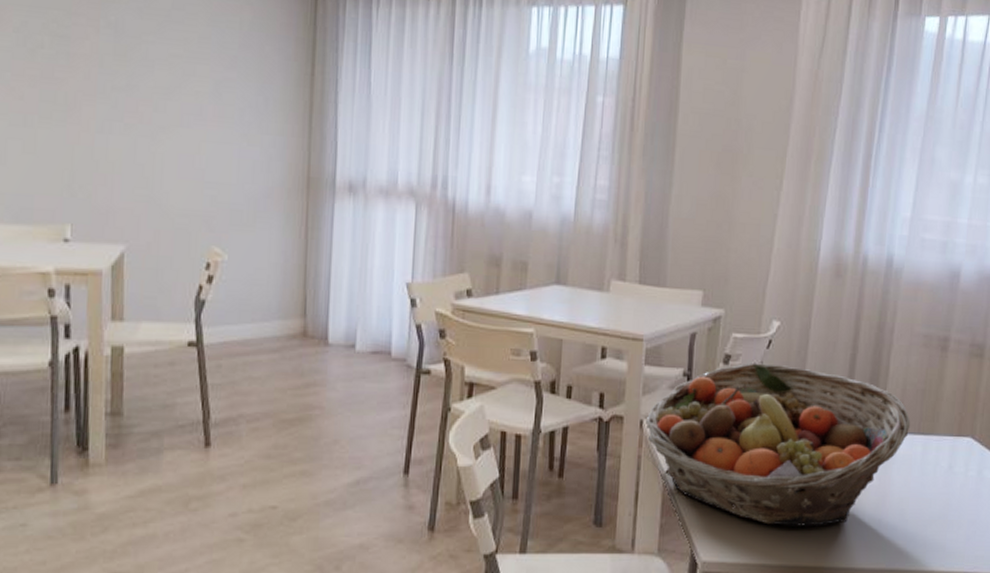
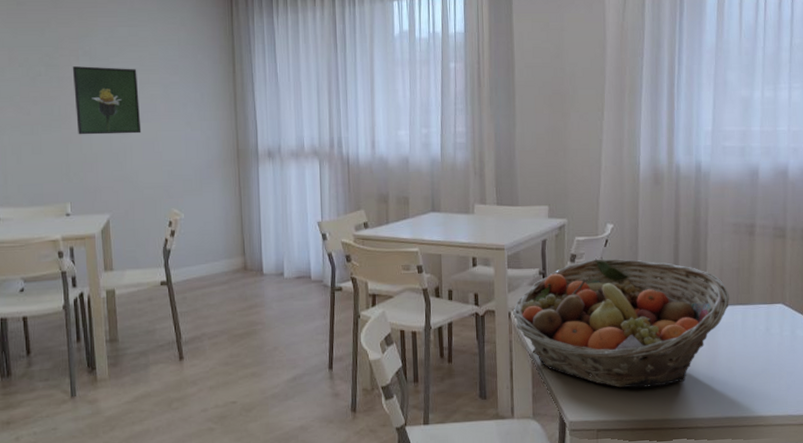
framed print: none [88,41,180,142] -> present [72,66,142,135]

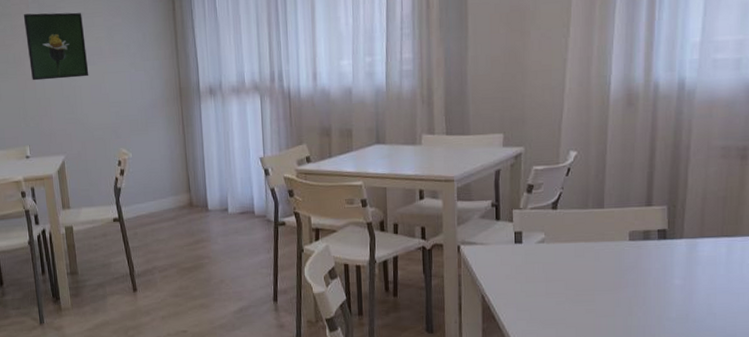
fruit basket: present [513,258,730,388] -> none [462,188,713,325]

